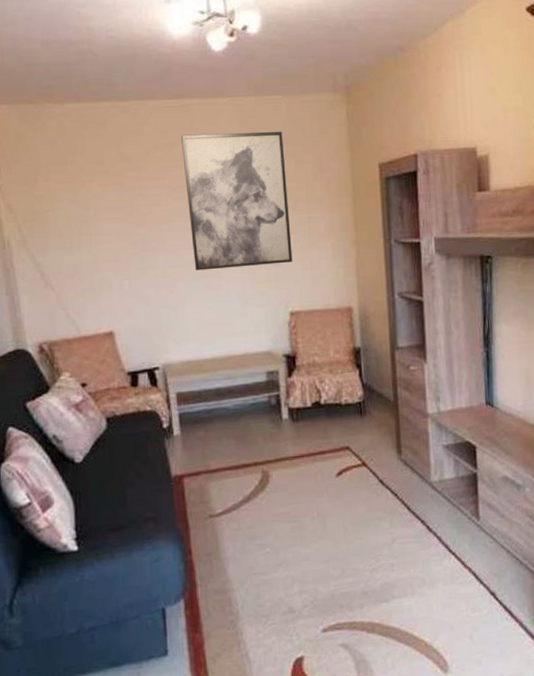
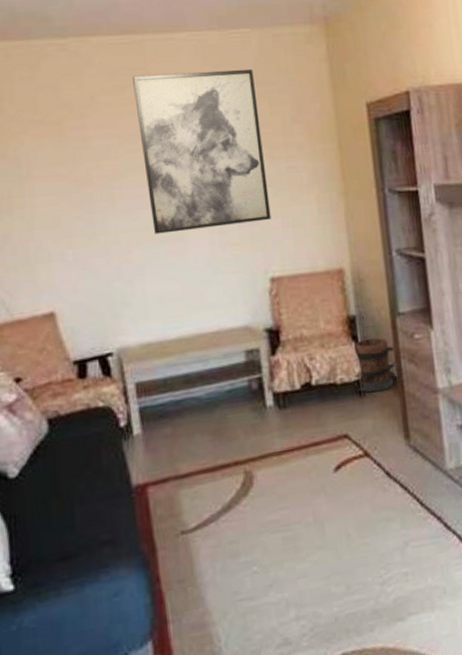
wooden barrel: none [358,367,394,413] -> present [354,337,398,393]

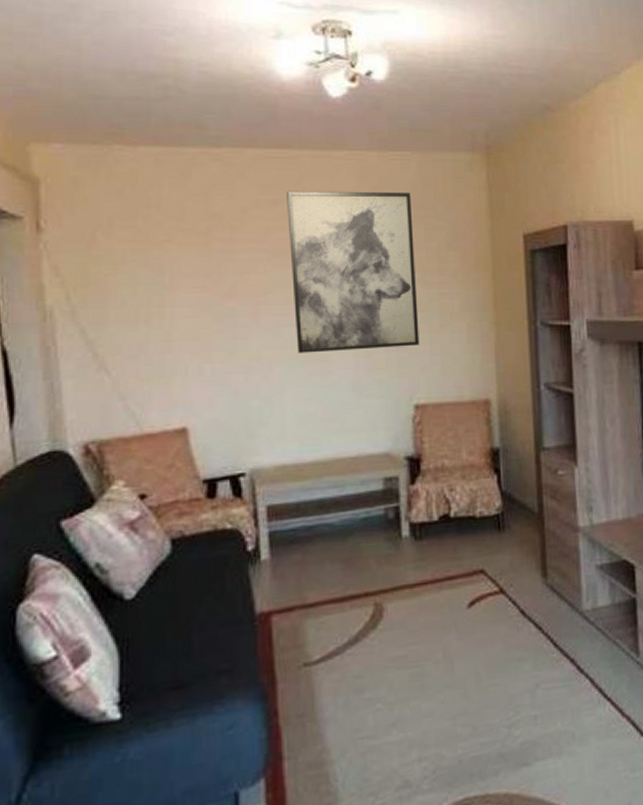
wooden barrel: present [354,337,398,393] -> none [496,472,539,528]

